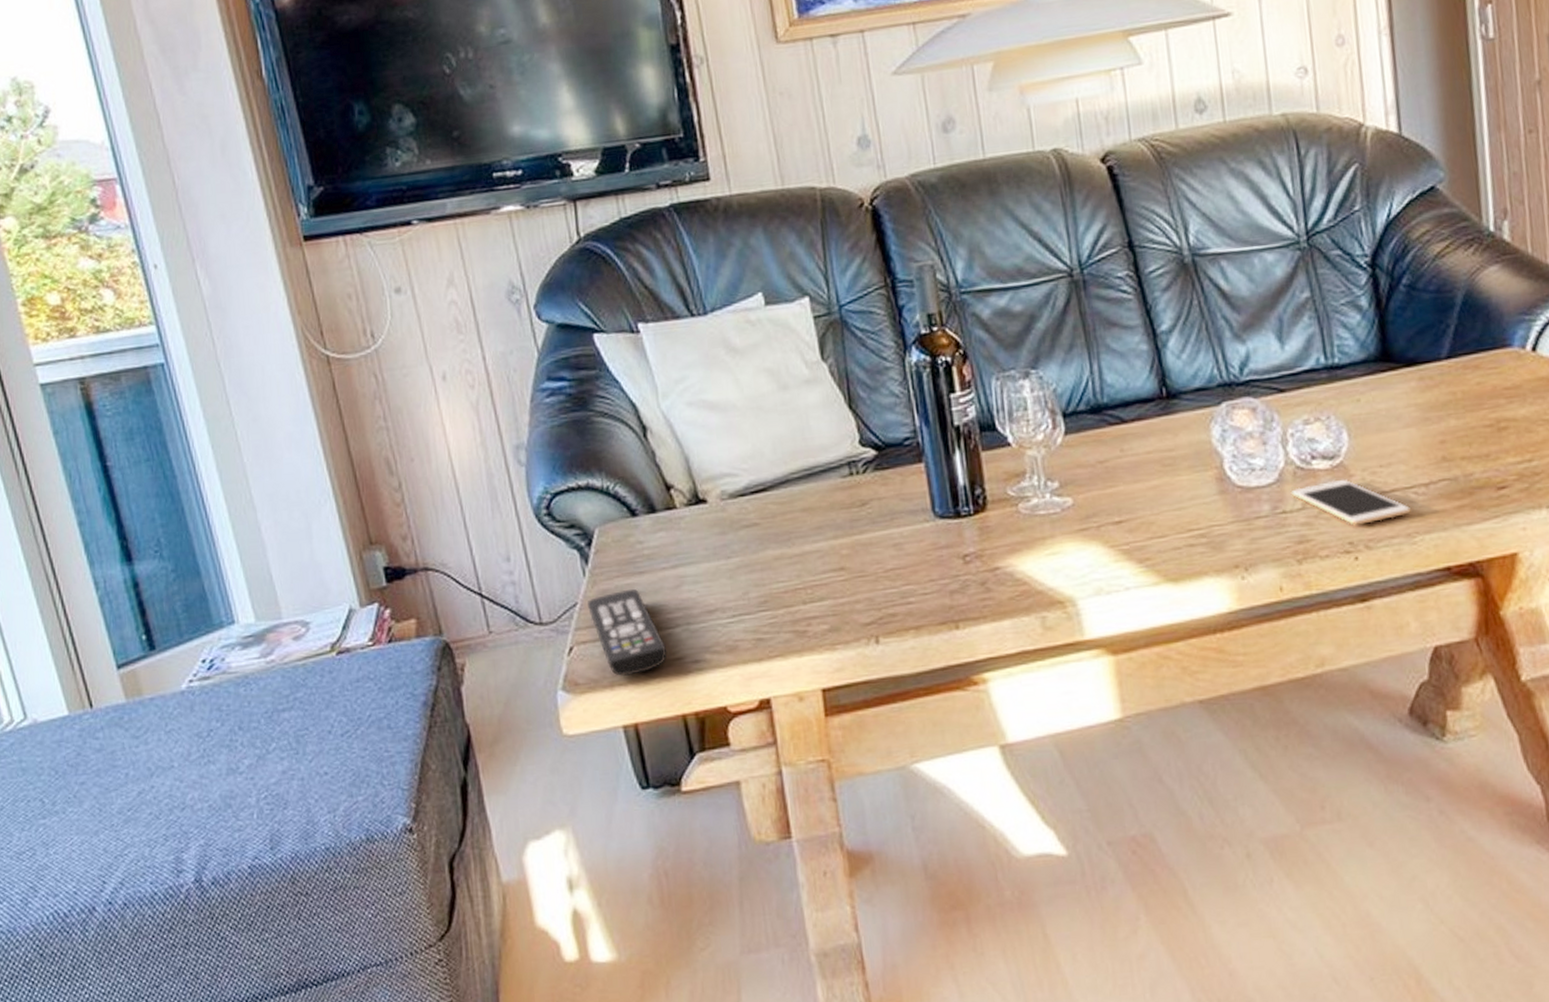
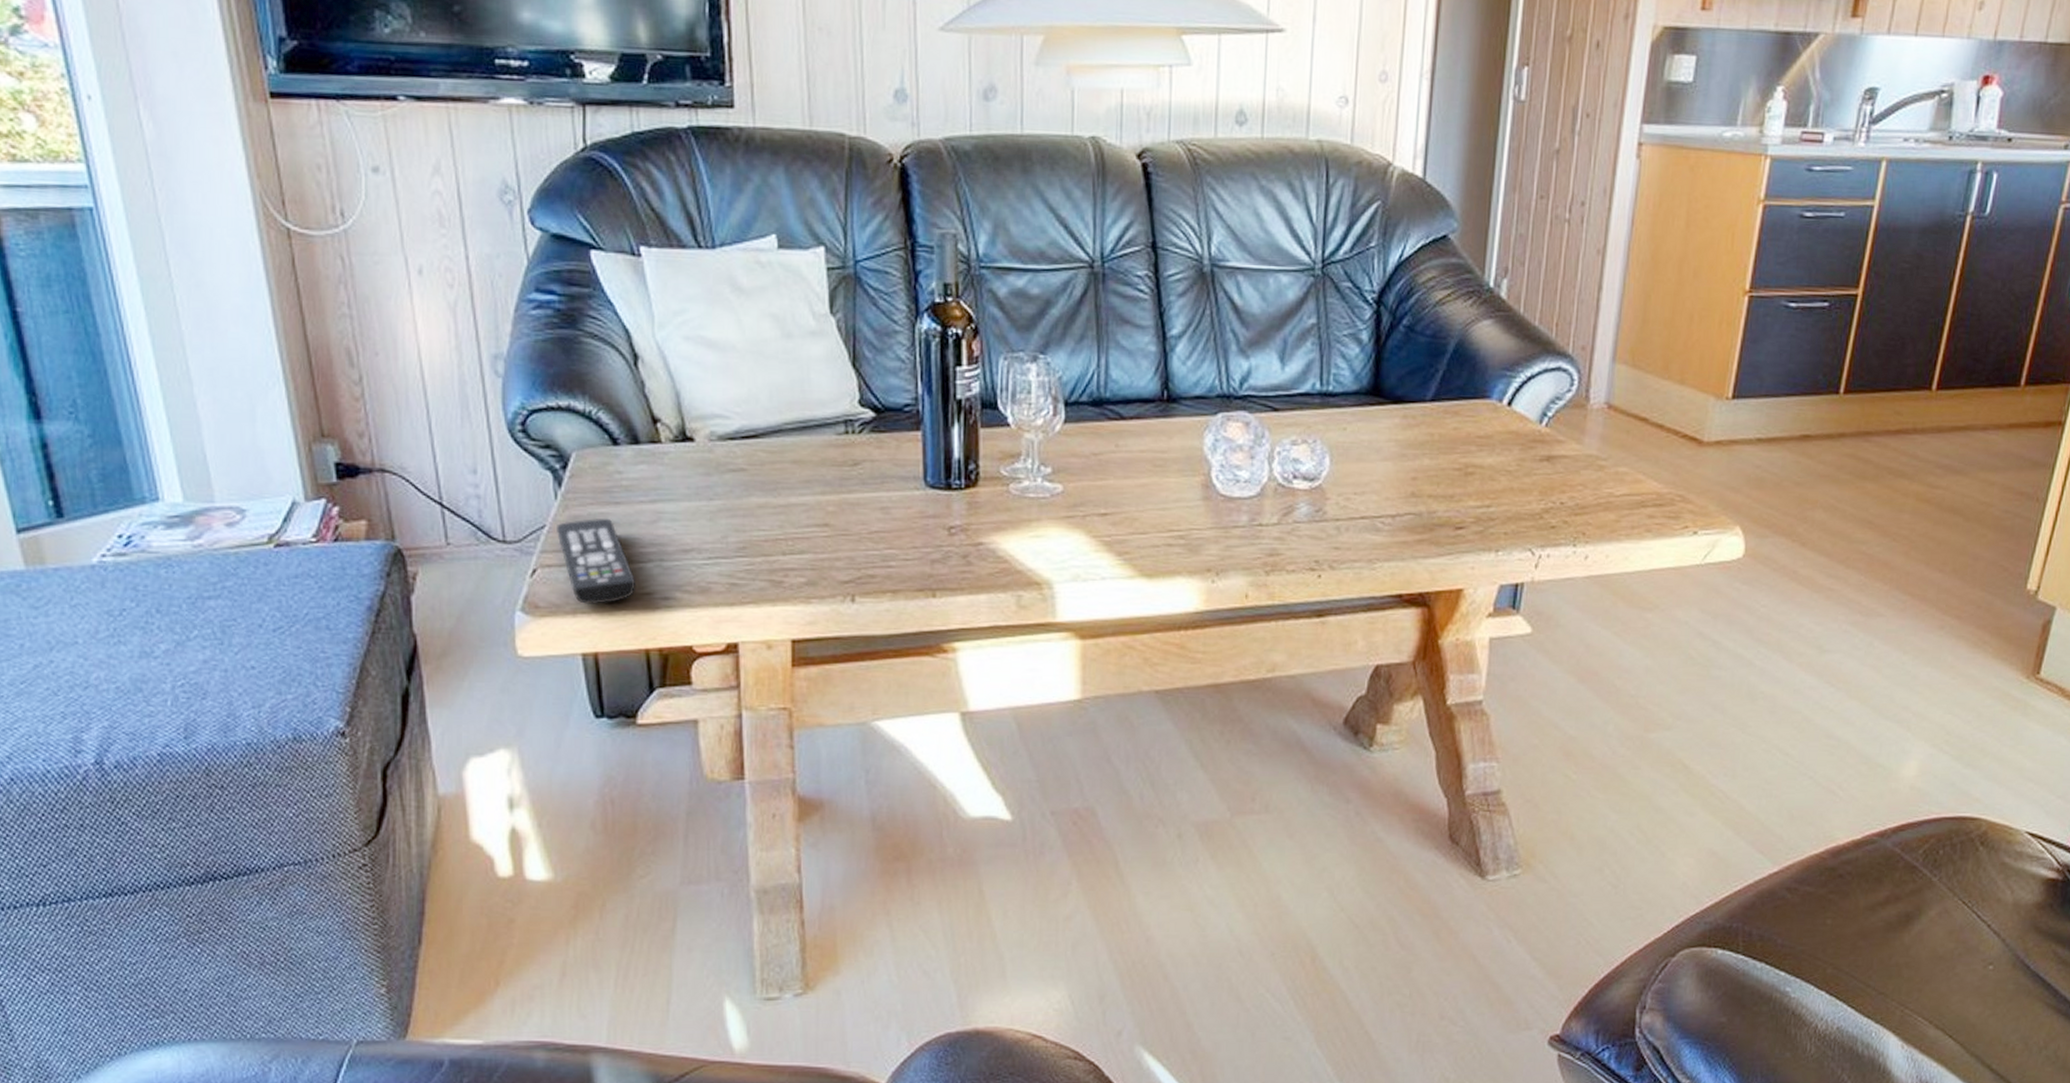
cell phone: present [1290,479,1411,525] -> none [1269,500,1375,546]

